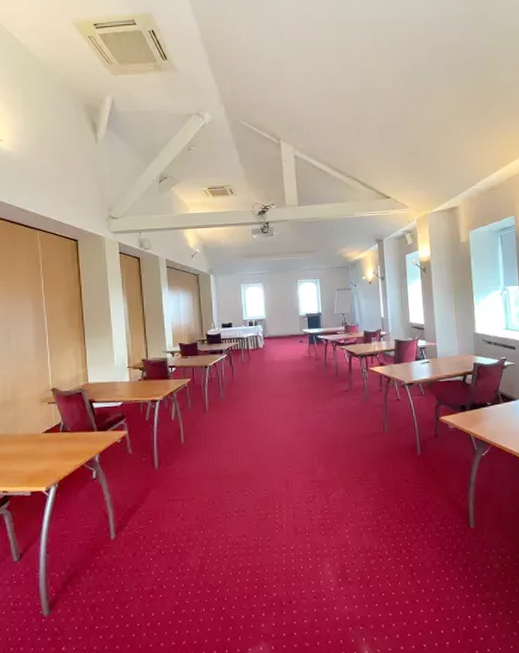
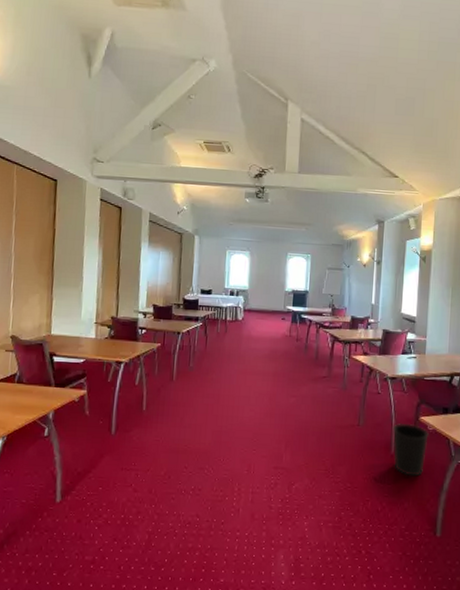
wastebasket: none [416,425,451,474] -> present [392,422,429,476]

